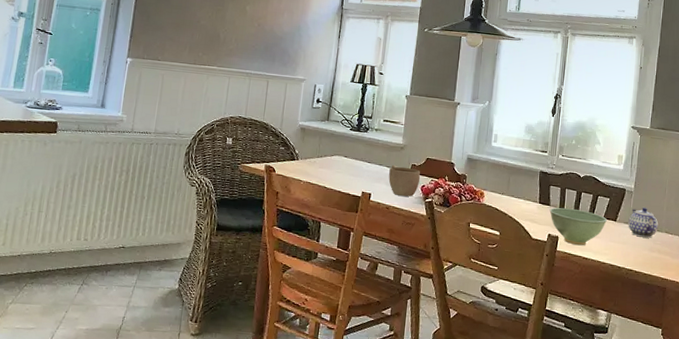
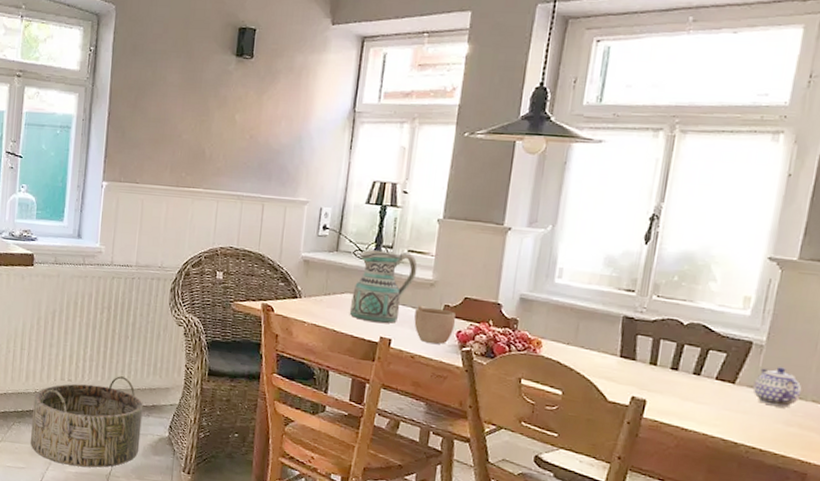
basket: none [42,234,156,324] -> present [31,376,143,468]
ceramic pitcher: none [337,119,391,180] -> present [349,249,418,323]
bowl: present [549,207,607,246] -> none [634,363,721,414]

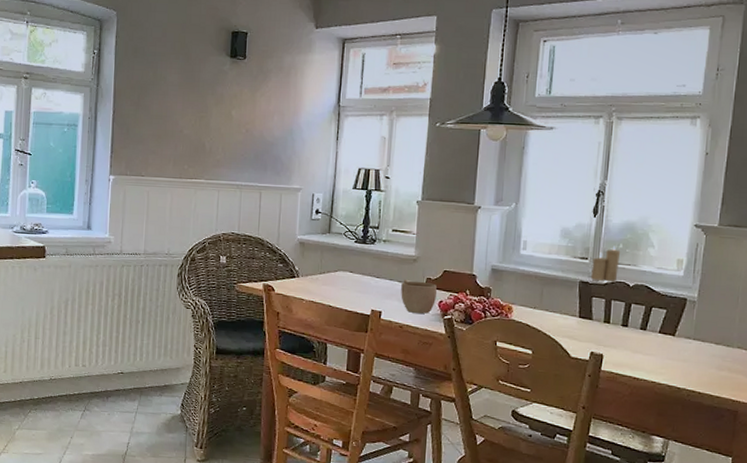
basket: present [31,376,143,468] -> none [47,359,156,449]
ceramic pitcher: present [349,249,418,323] -> none [343,230,401,297]
candle: none [637,278,675,320] -> present [591,246,621,283]
teapot: present [752,366,802,408] -> none [689,318,729,355]

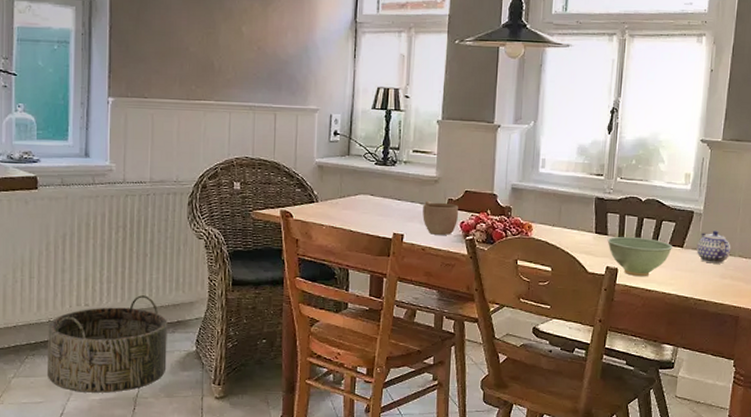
basket: none [47,359,156,449] -> present [48,295,168,393]
candle: present [591,246,621,283] -> none [606,162,634,198]
bowl: none [591,321,663,365] -> present [607,236,672,277]
teapot: none [689,318,729,355] -> present [696,229,731,264]

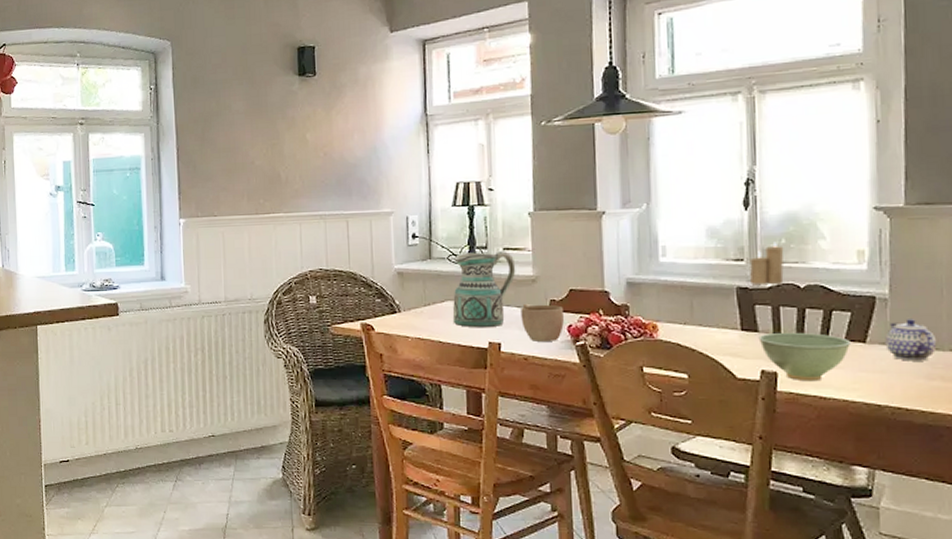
basket: present [48,295,168,393] -> none [136,420,254,523]
ceramic pitcher: none [363,152,422,220] -> present [452,251,516,328]
candle: none [606,162,634,198] -> present [749,241,784,286]

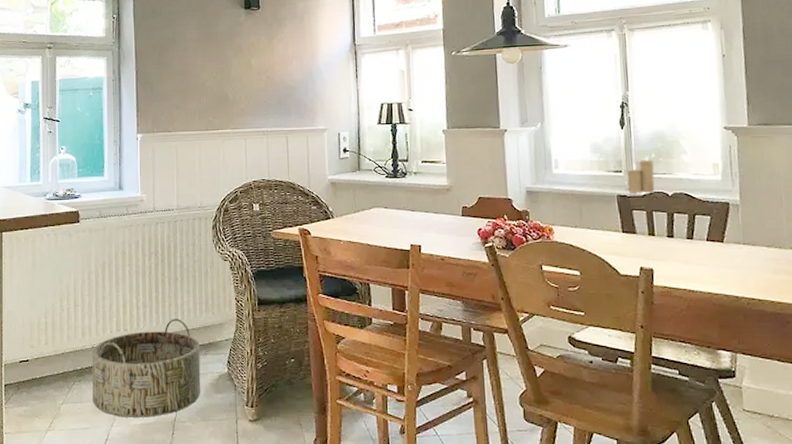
basket: none [136,420,254,523] -> present [92,319,201,417]
ceramic pitcher: present [452,251,516,328] -> none [379,164,433,232]
cup: present [521,303,564,341] -> none [438,209,475,244]
bowl: present [758,332,850,382] -> none [636,233,711,277]
teapot: present [885,317,937,361] -> none [738,221,780,258]

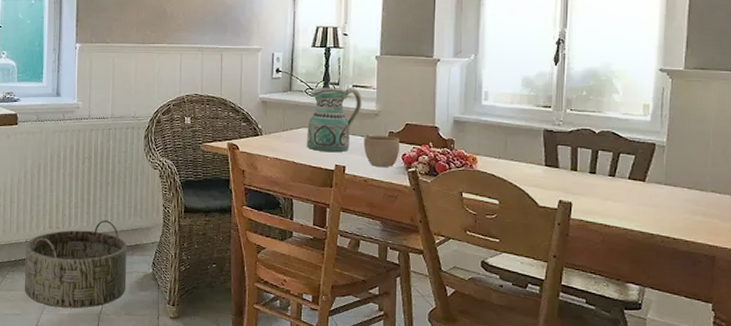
ceramic pitcher: none [379,164,433,232] -> present [306,87,362,153]
cup: none [438,209,475,244] -> present [364,133,399,167]
candle: present [627,156,655,194] -> none [555,93,585,130]

